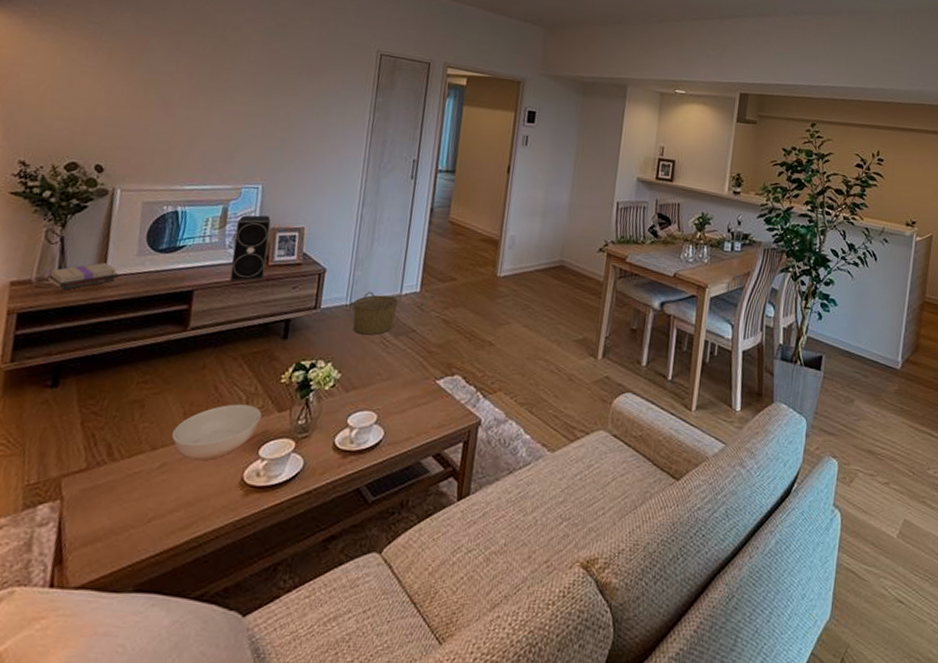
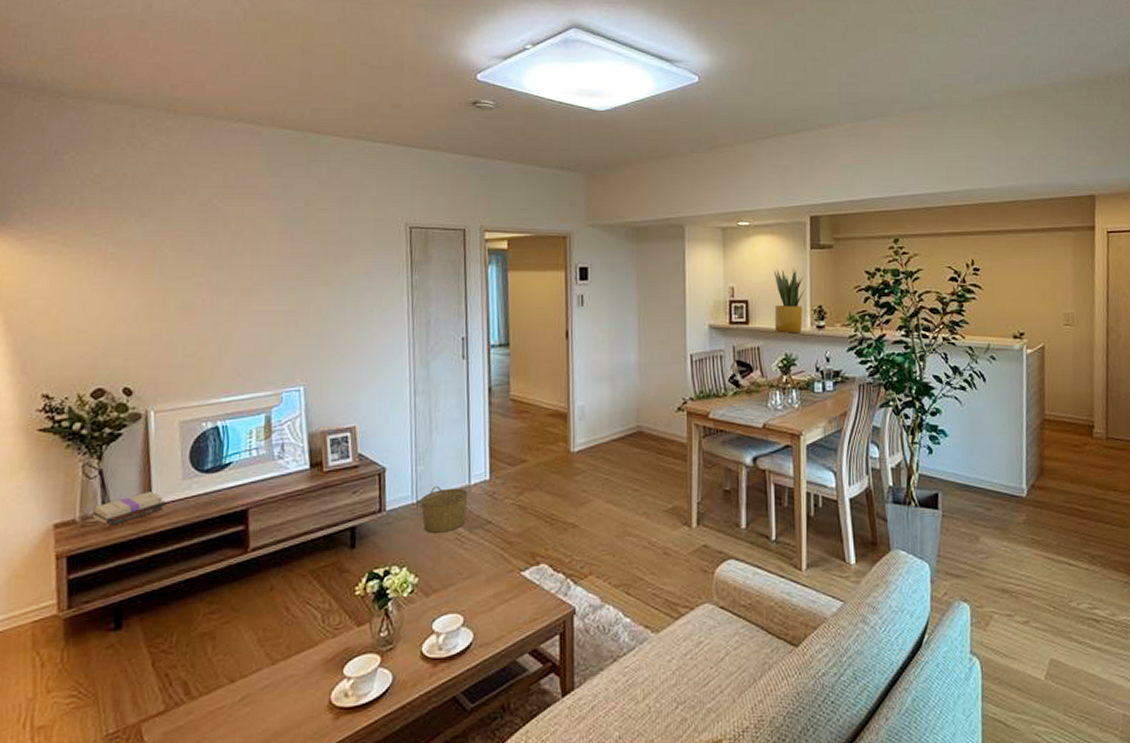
bowl: present [171,404,262,461] -> none [248,623,340,688]
stereo: present [230,215,271,281] -> none [282,419,321,493]
planter: none [695,136,728,196] -> present [773,267,806,333]

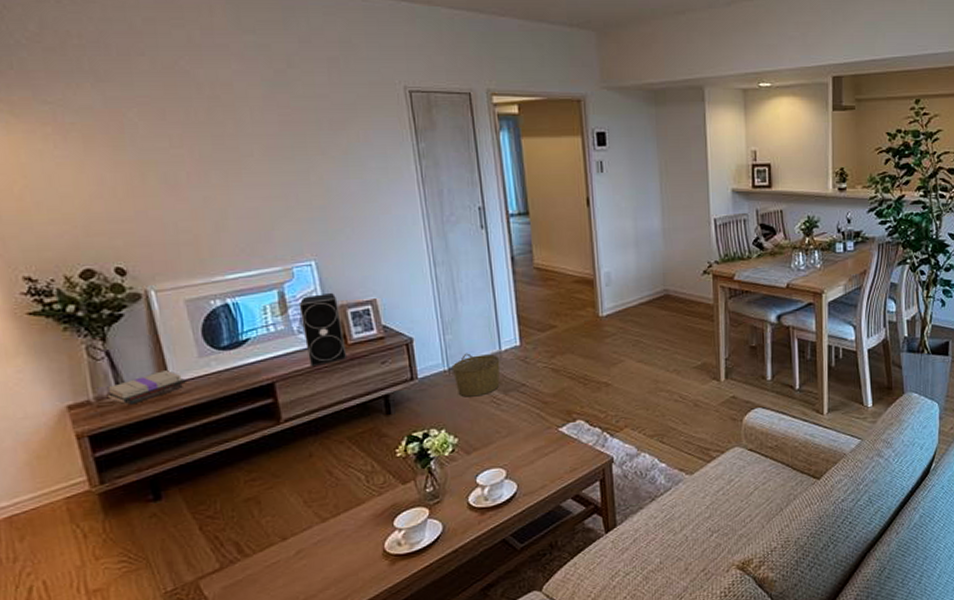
stereo: none [282,419,321,493] -> present [298,293,348,366]
planter: present [773,267,806,333] -> none [795,130,828,196]

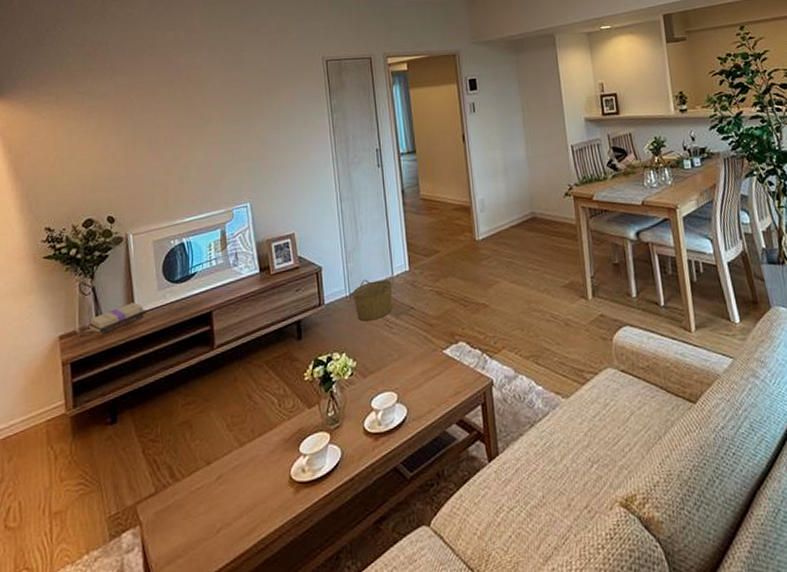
stereo: present [298,293,348,366] -> none [235,230,270,295]

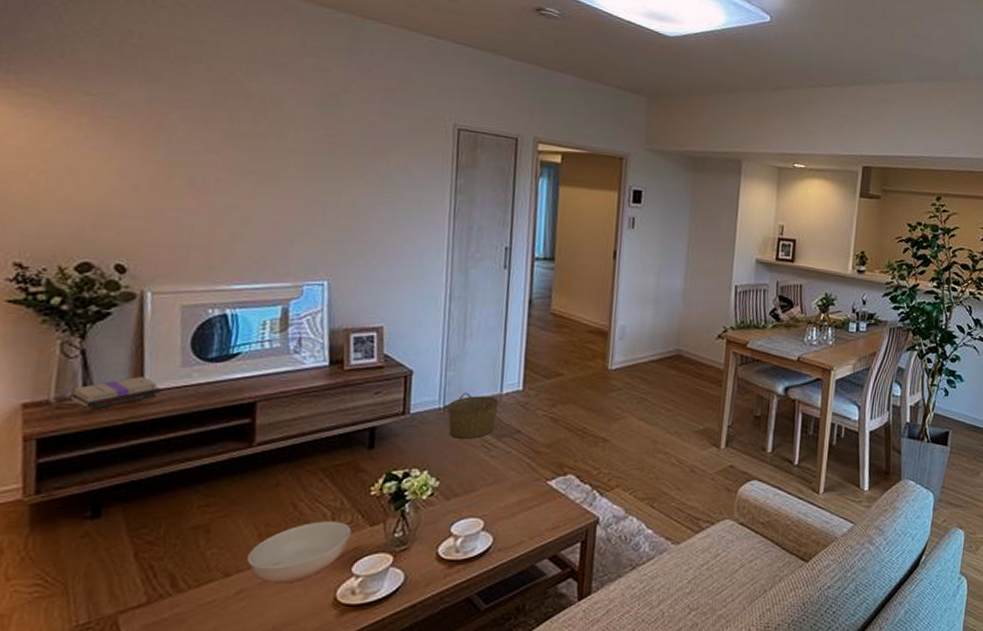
bowl: none [220,407,295,467] -> present [246,521,352,584]

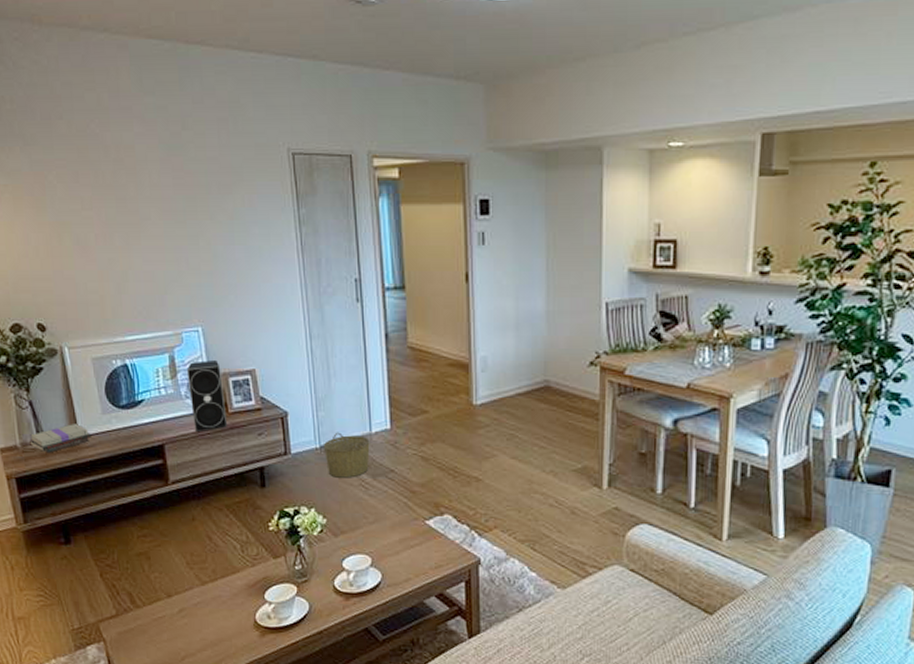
bowl: present [246,521,352,584] -> none [181,552,259,606]
stereo: none [298,315,343,389] -> present [186,360,228,432]

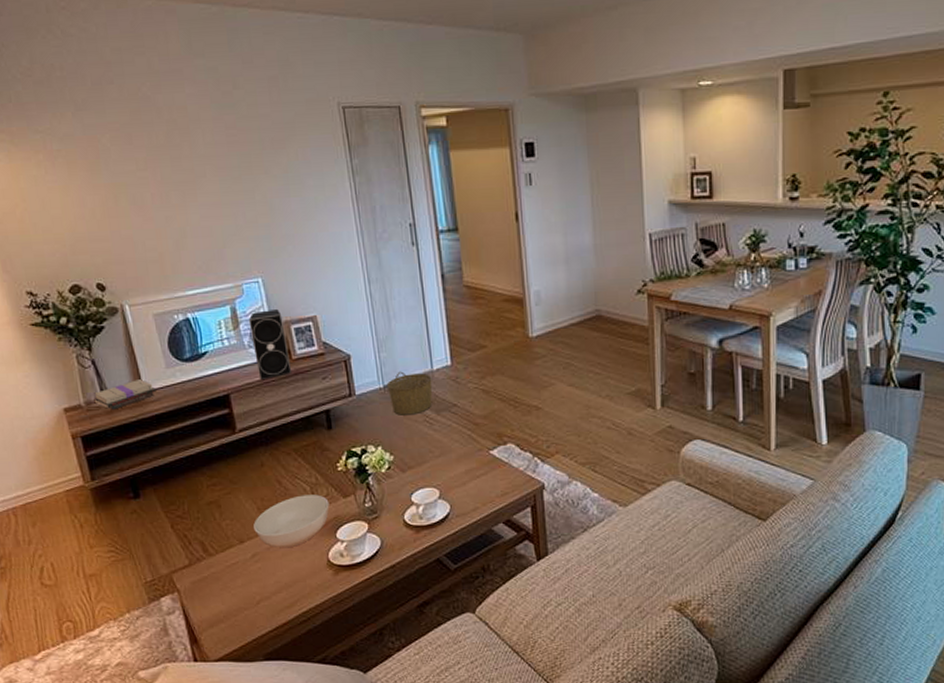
bowl: none [181,552,259,606] -> present [252,494,330,548]

